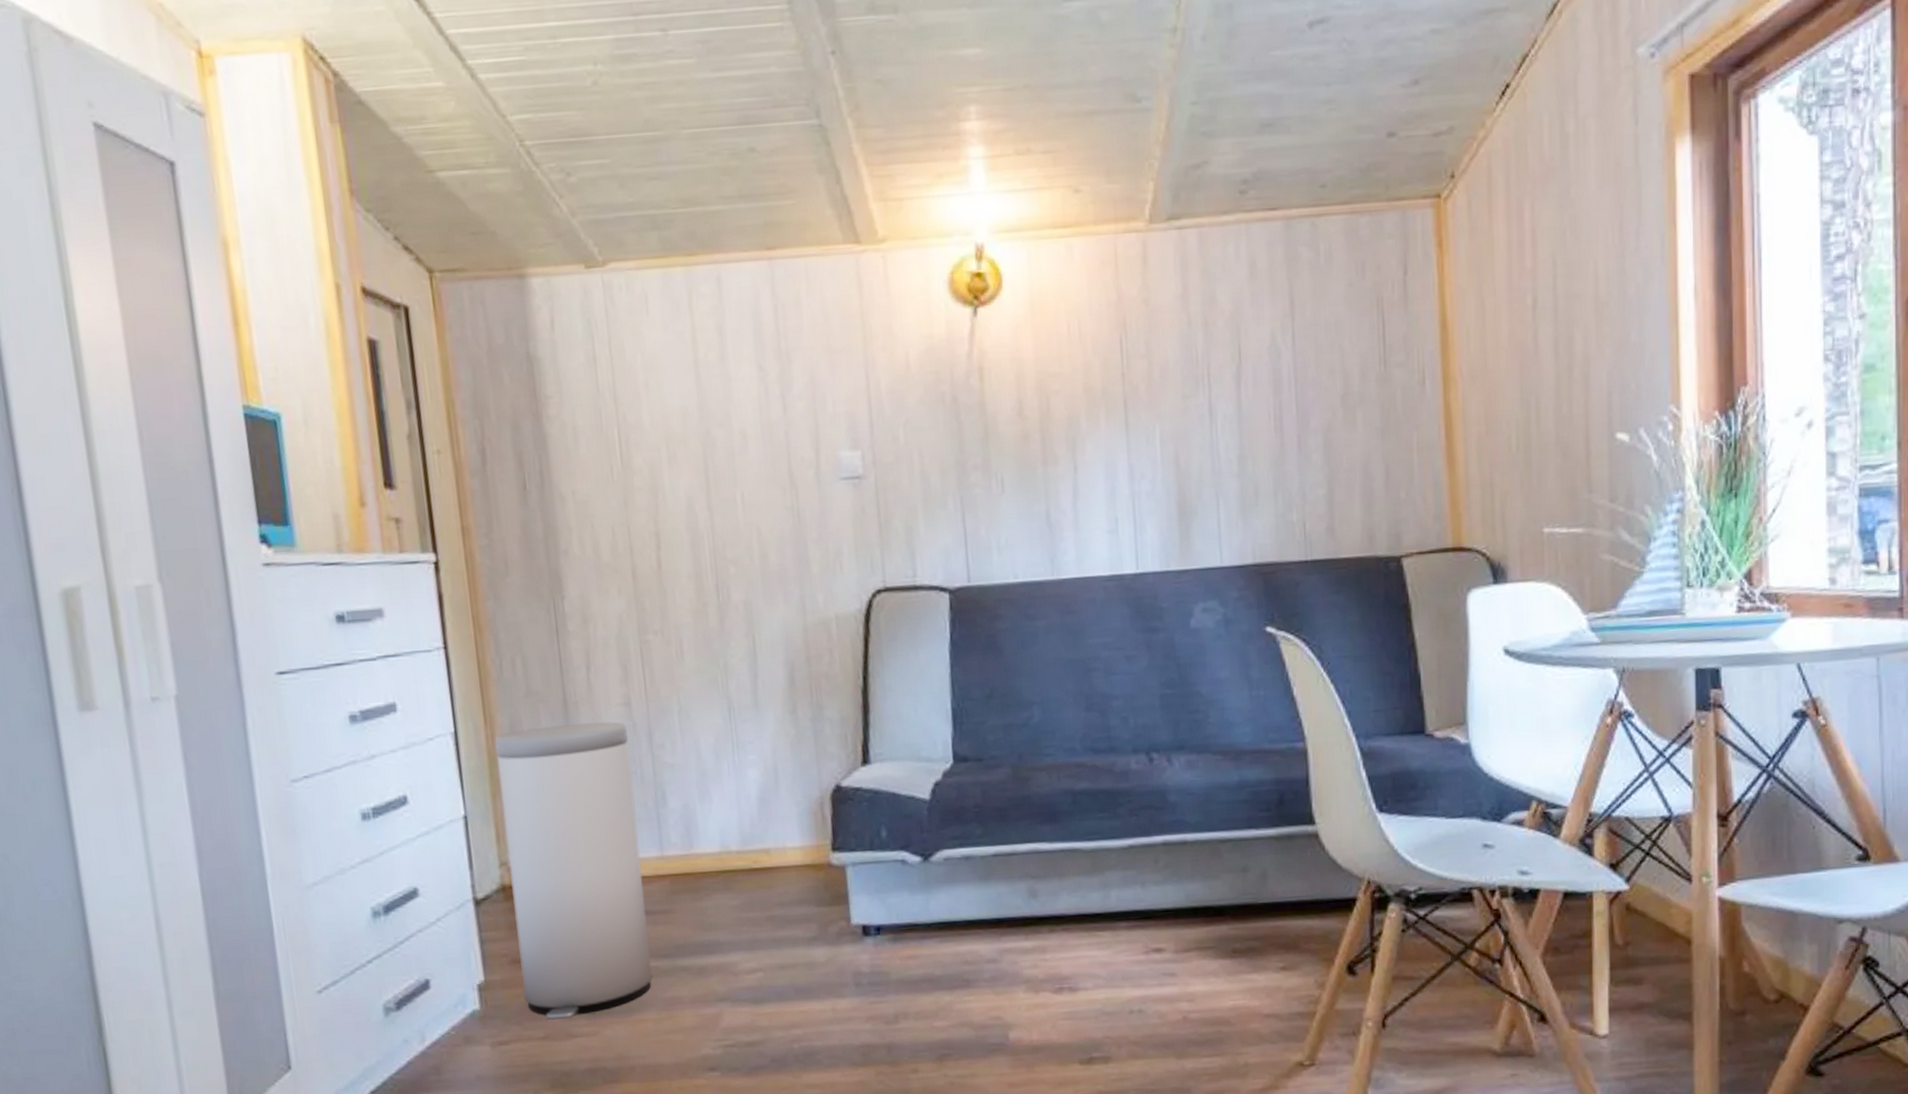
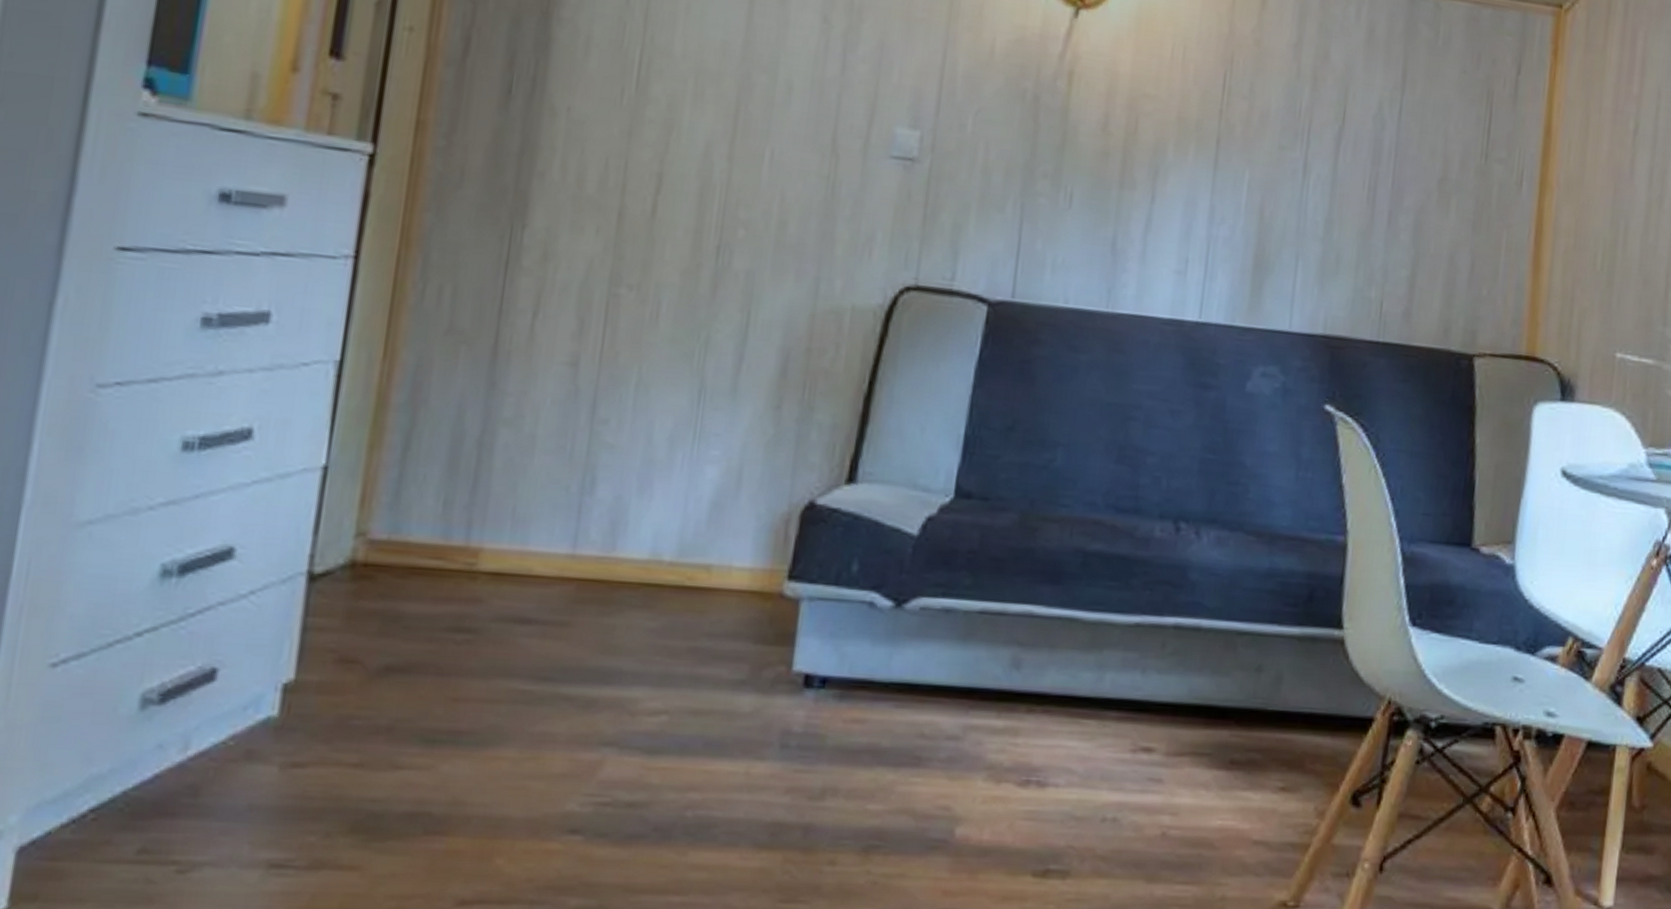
pedal bin: present [495,721,653,1021] -> none [343,372,567,745]

